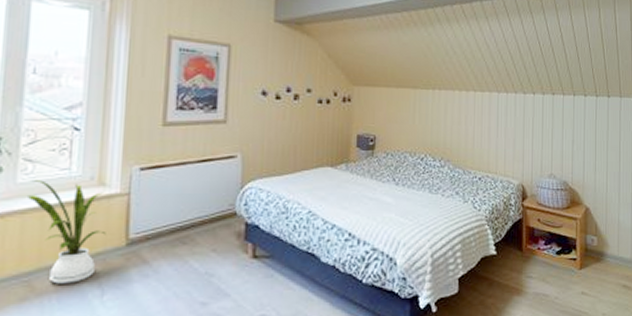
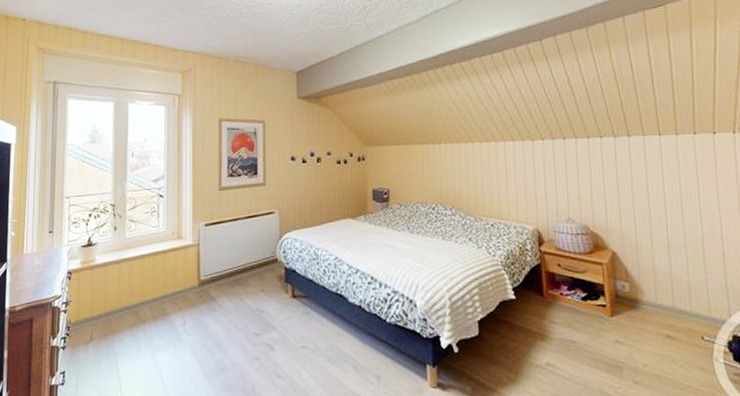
house plant: present [26,180,106,284] -> none [132,235,184,314]

